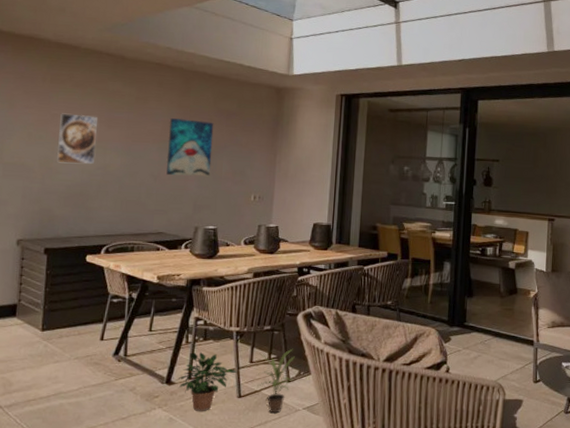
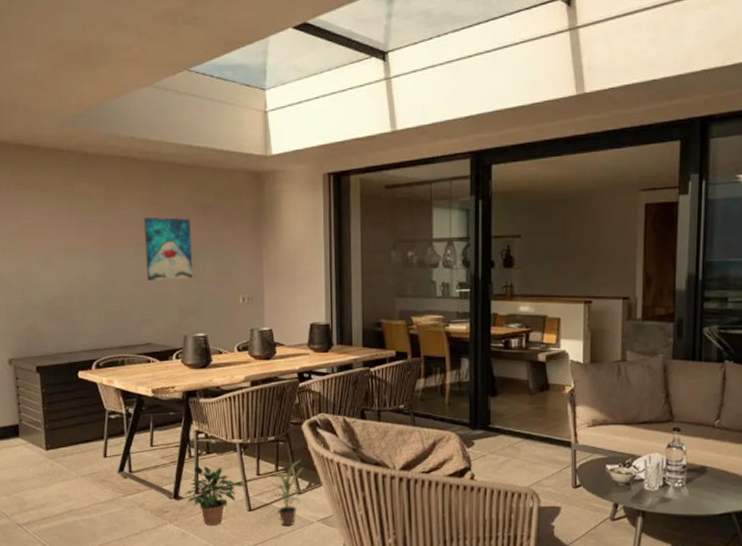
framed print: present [56,113,98,165] -> none [30,221,72,276]

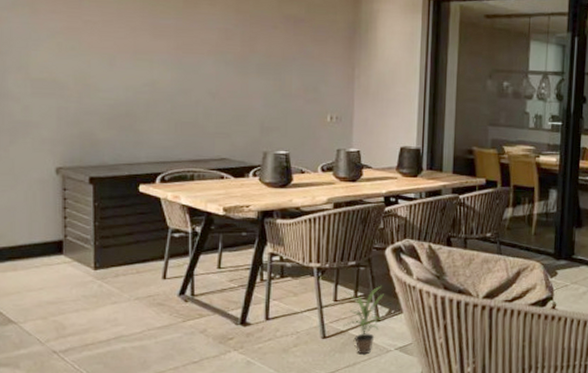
wall art: present [143,217,194,281] -> none [225,25,280,95]
potted plant: present [184,465,245,526] -> none [252,290,320,354]

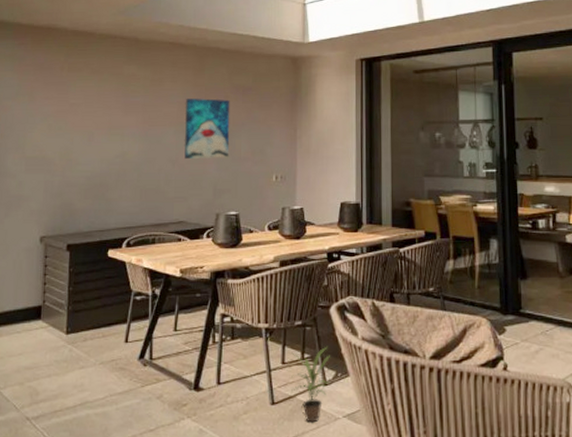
wall art: none [225,25,280,95] -> present [184,98,230,160]

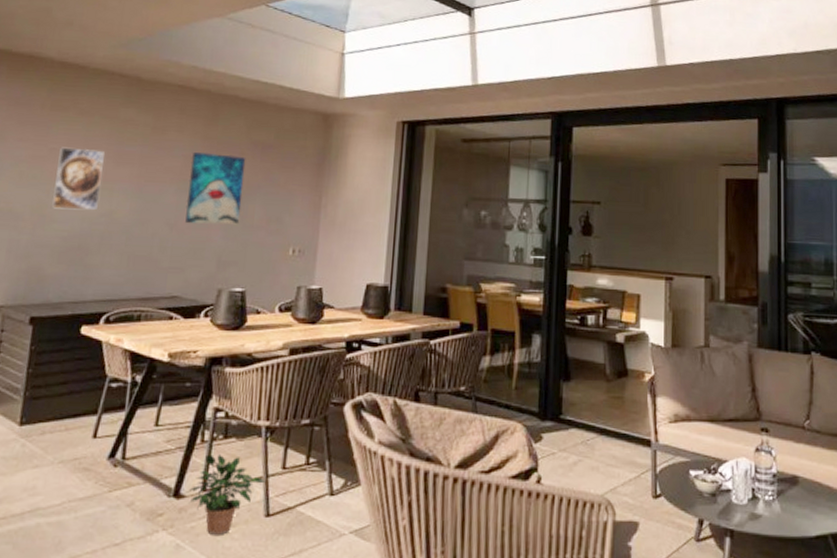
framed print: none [75,101,114,154] -> present [51,147,105,211]
potted plant: none [205,352,269,422] -> present [187,453,266,537]
potted plant: present [291,346,330,423] -> none [291,449,340,539]

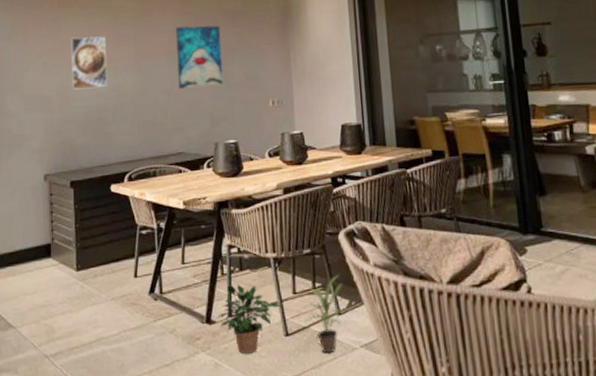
potted plant: none [291,449,340,539] -> present [302,274,343,354]

